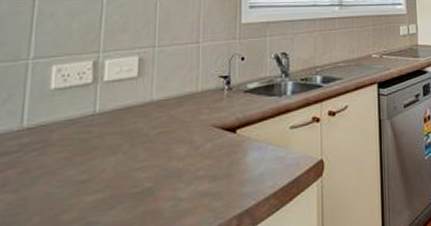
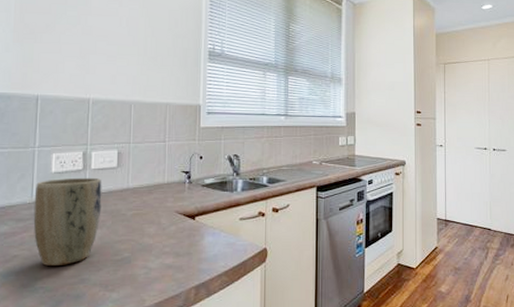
plant pot: none [22,91,118,211] -> present [33,177,102,266]

